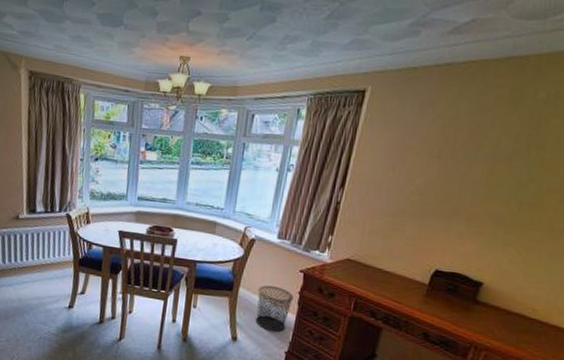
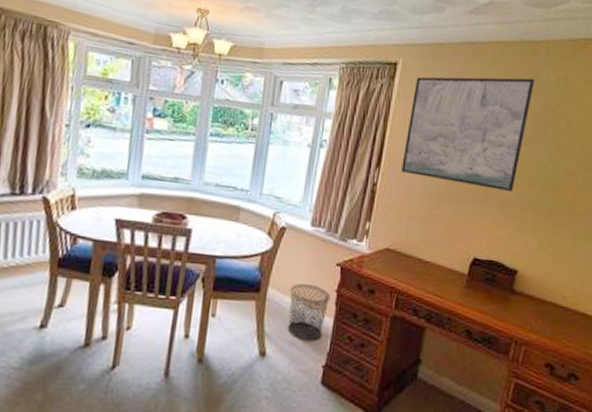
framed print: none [365,95,519,209] -> present [402,76,535,192]

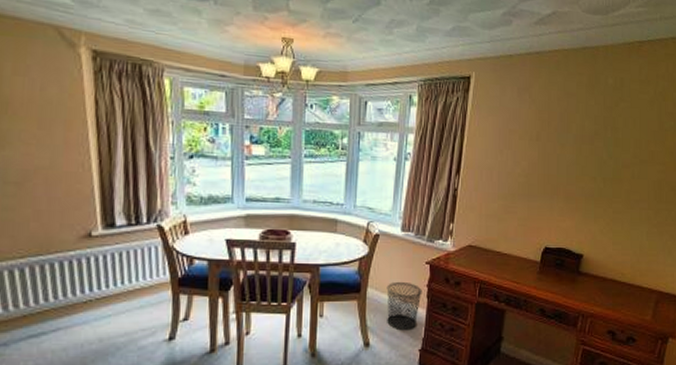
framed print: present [402,76,535,192] -> none [479,82,595,186]

